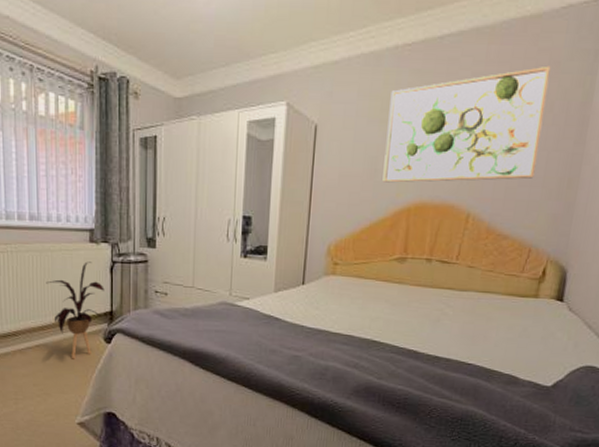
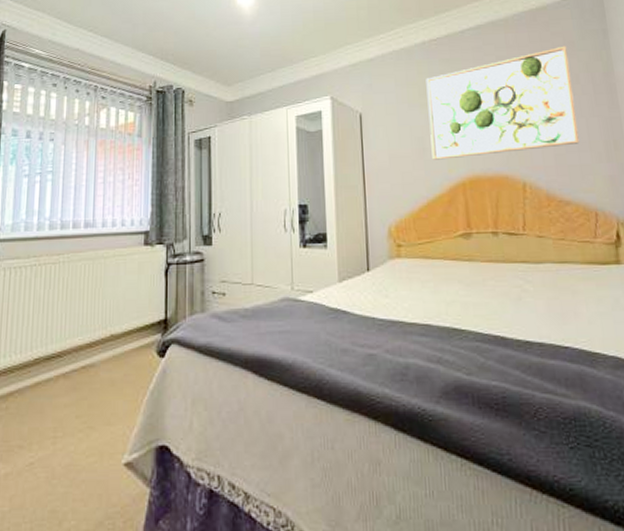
house plant: present [46,261,105,359] -> none [97,266,159,380]

